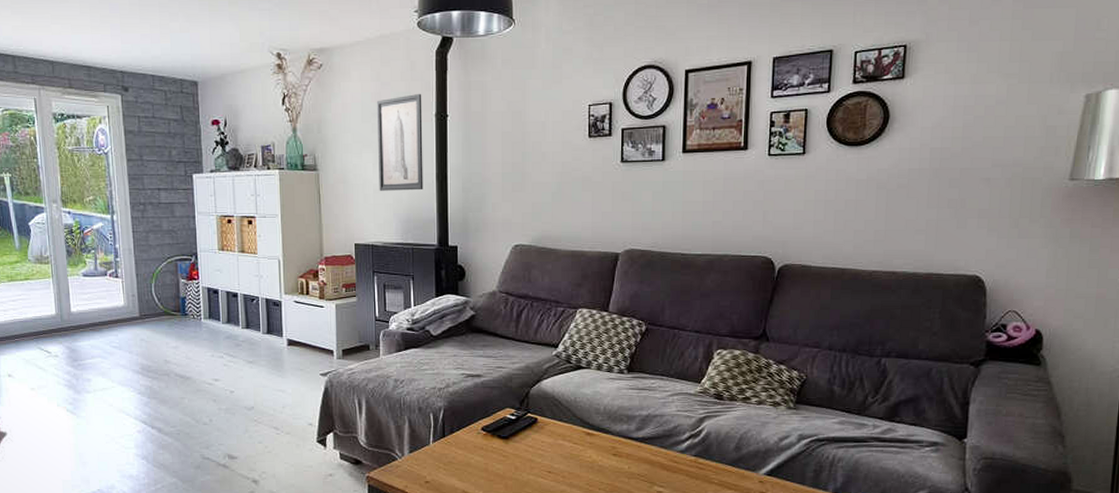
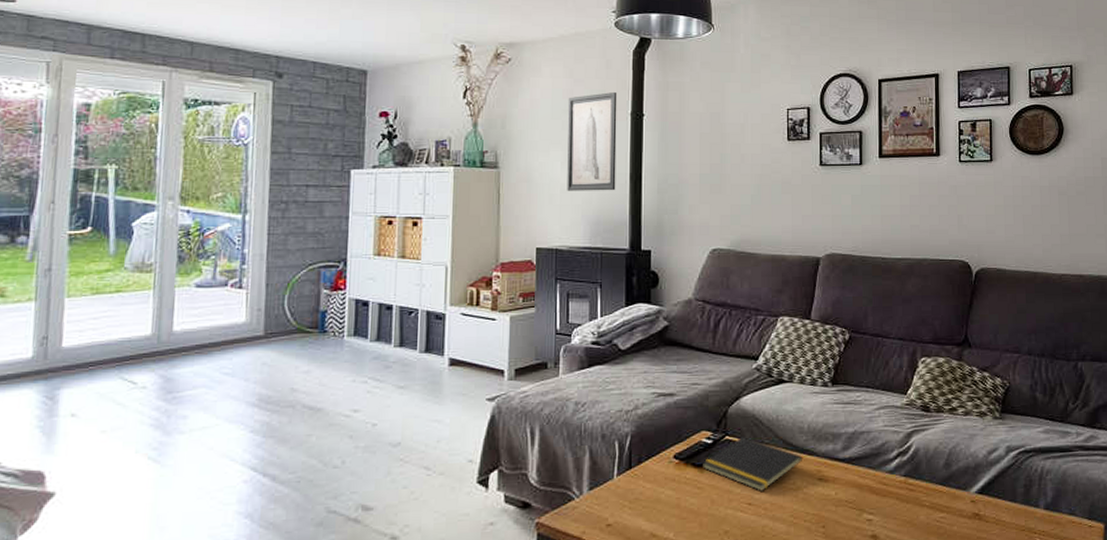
notepad: none [506,414,598,462] -> present [701,436,802,491]

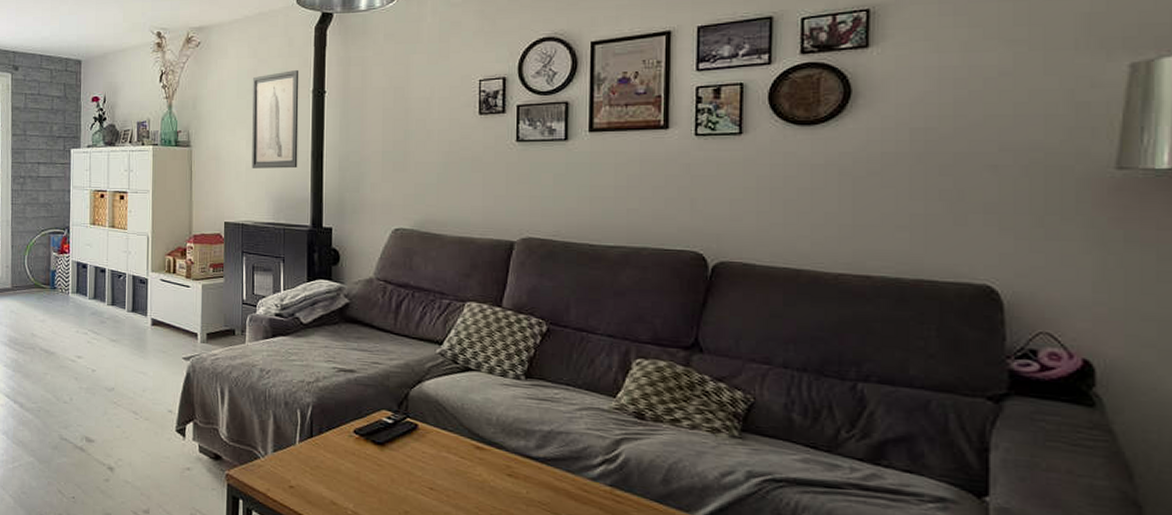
notepad: present [701,436,802,491] -> none [382,420,489,478]

